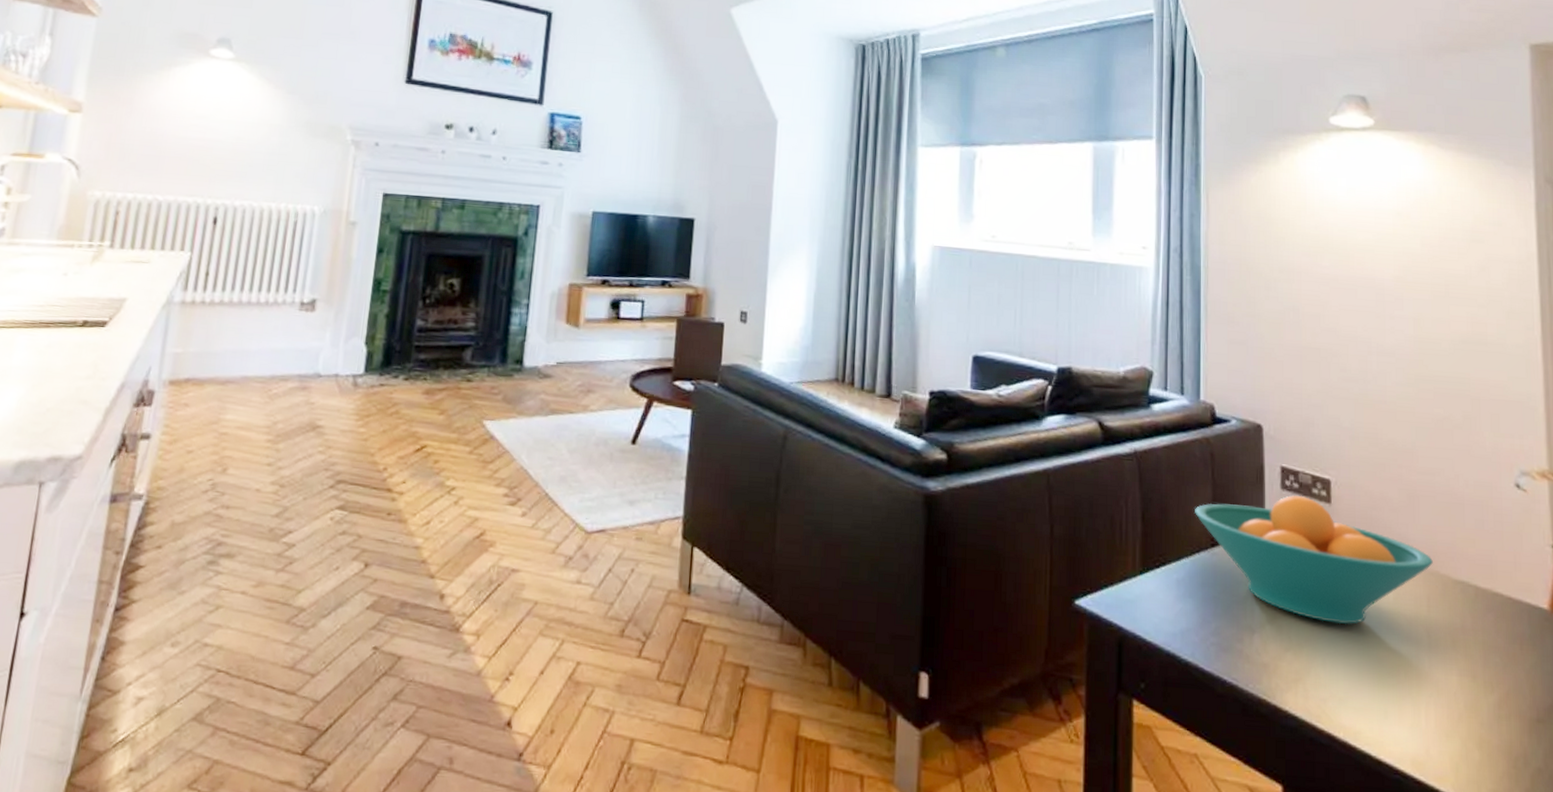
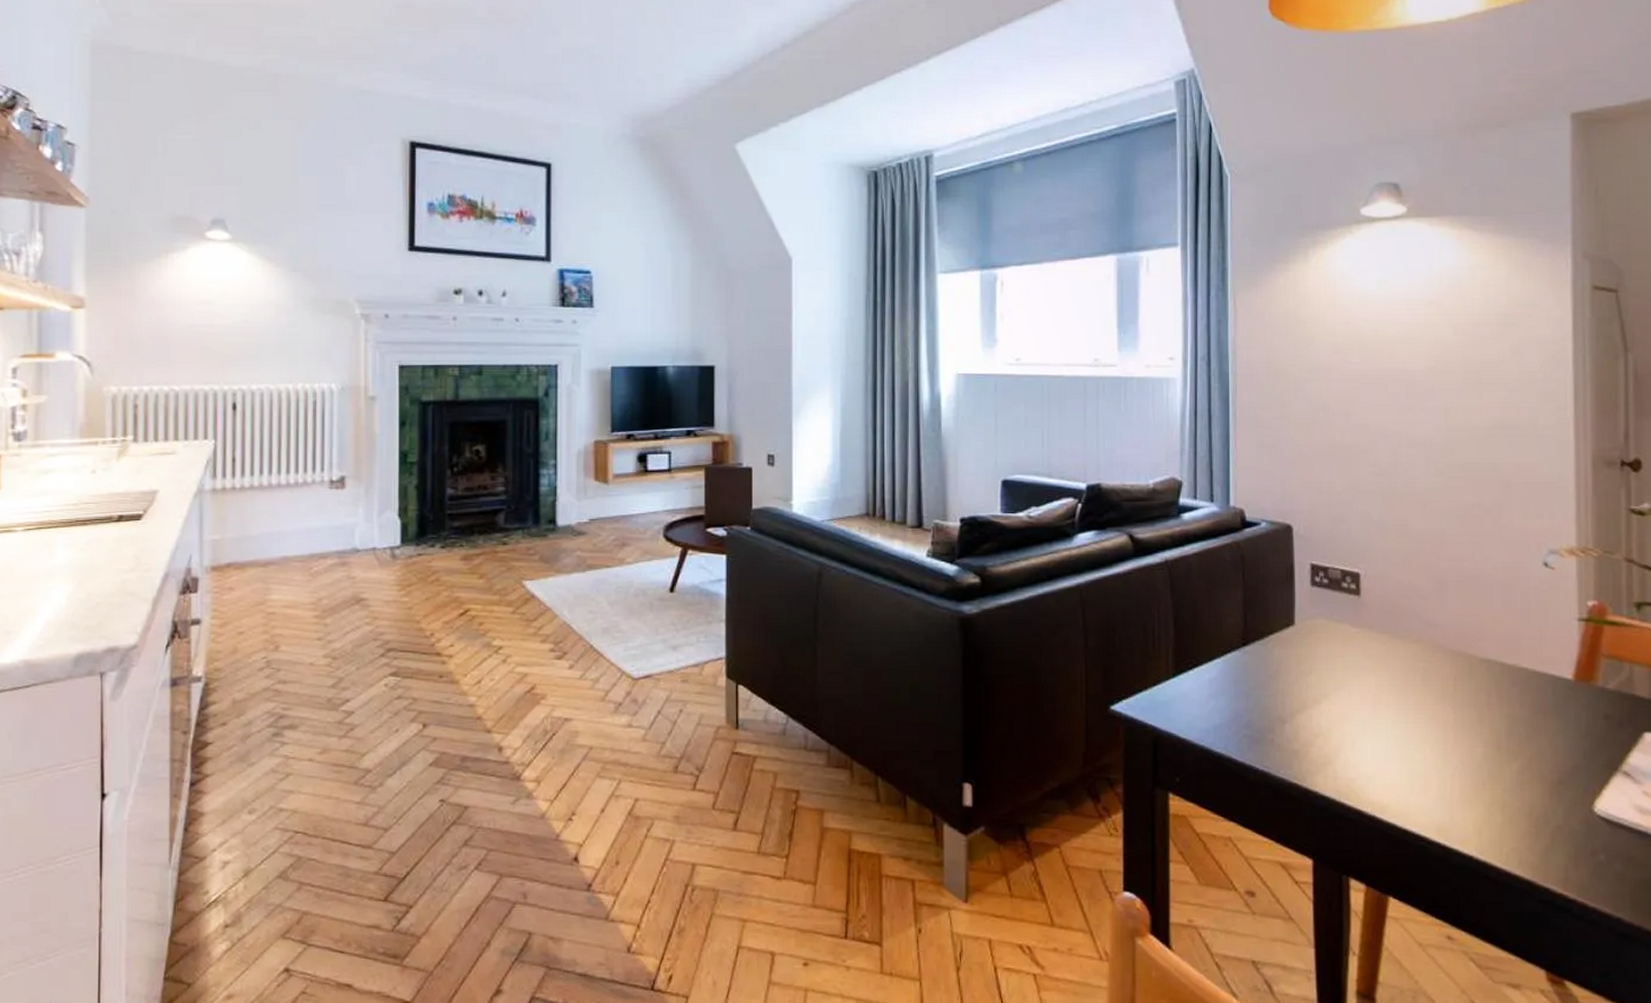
fruit bowl: present [1195,495,1433,625] -> none [1226,590,1460,709]

